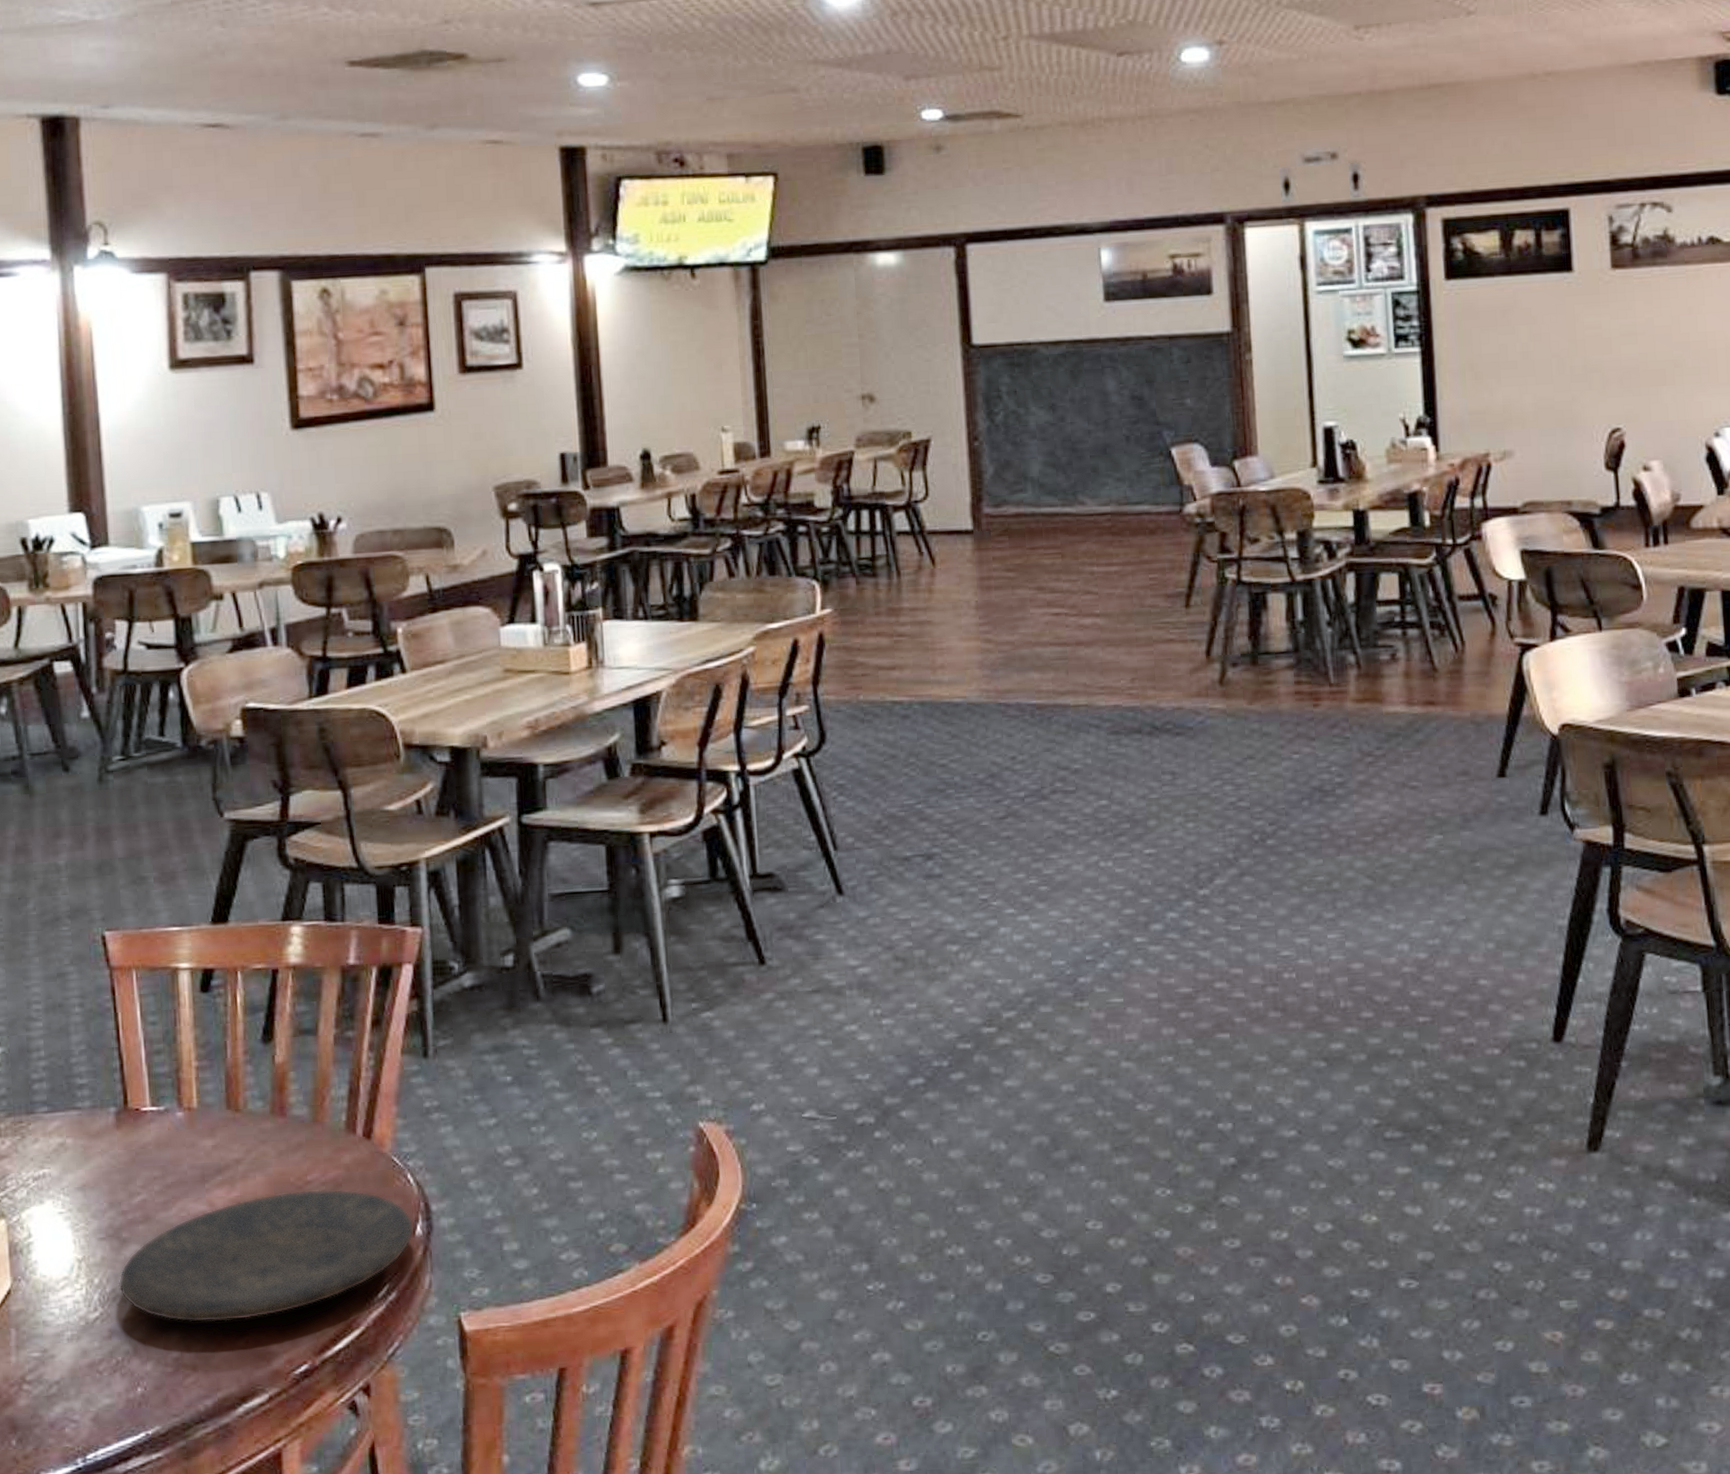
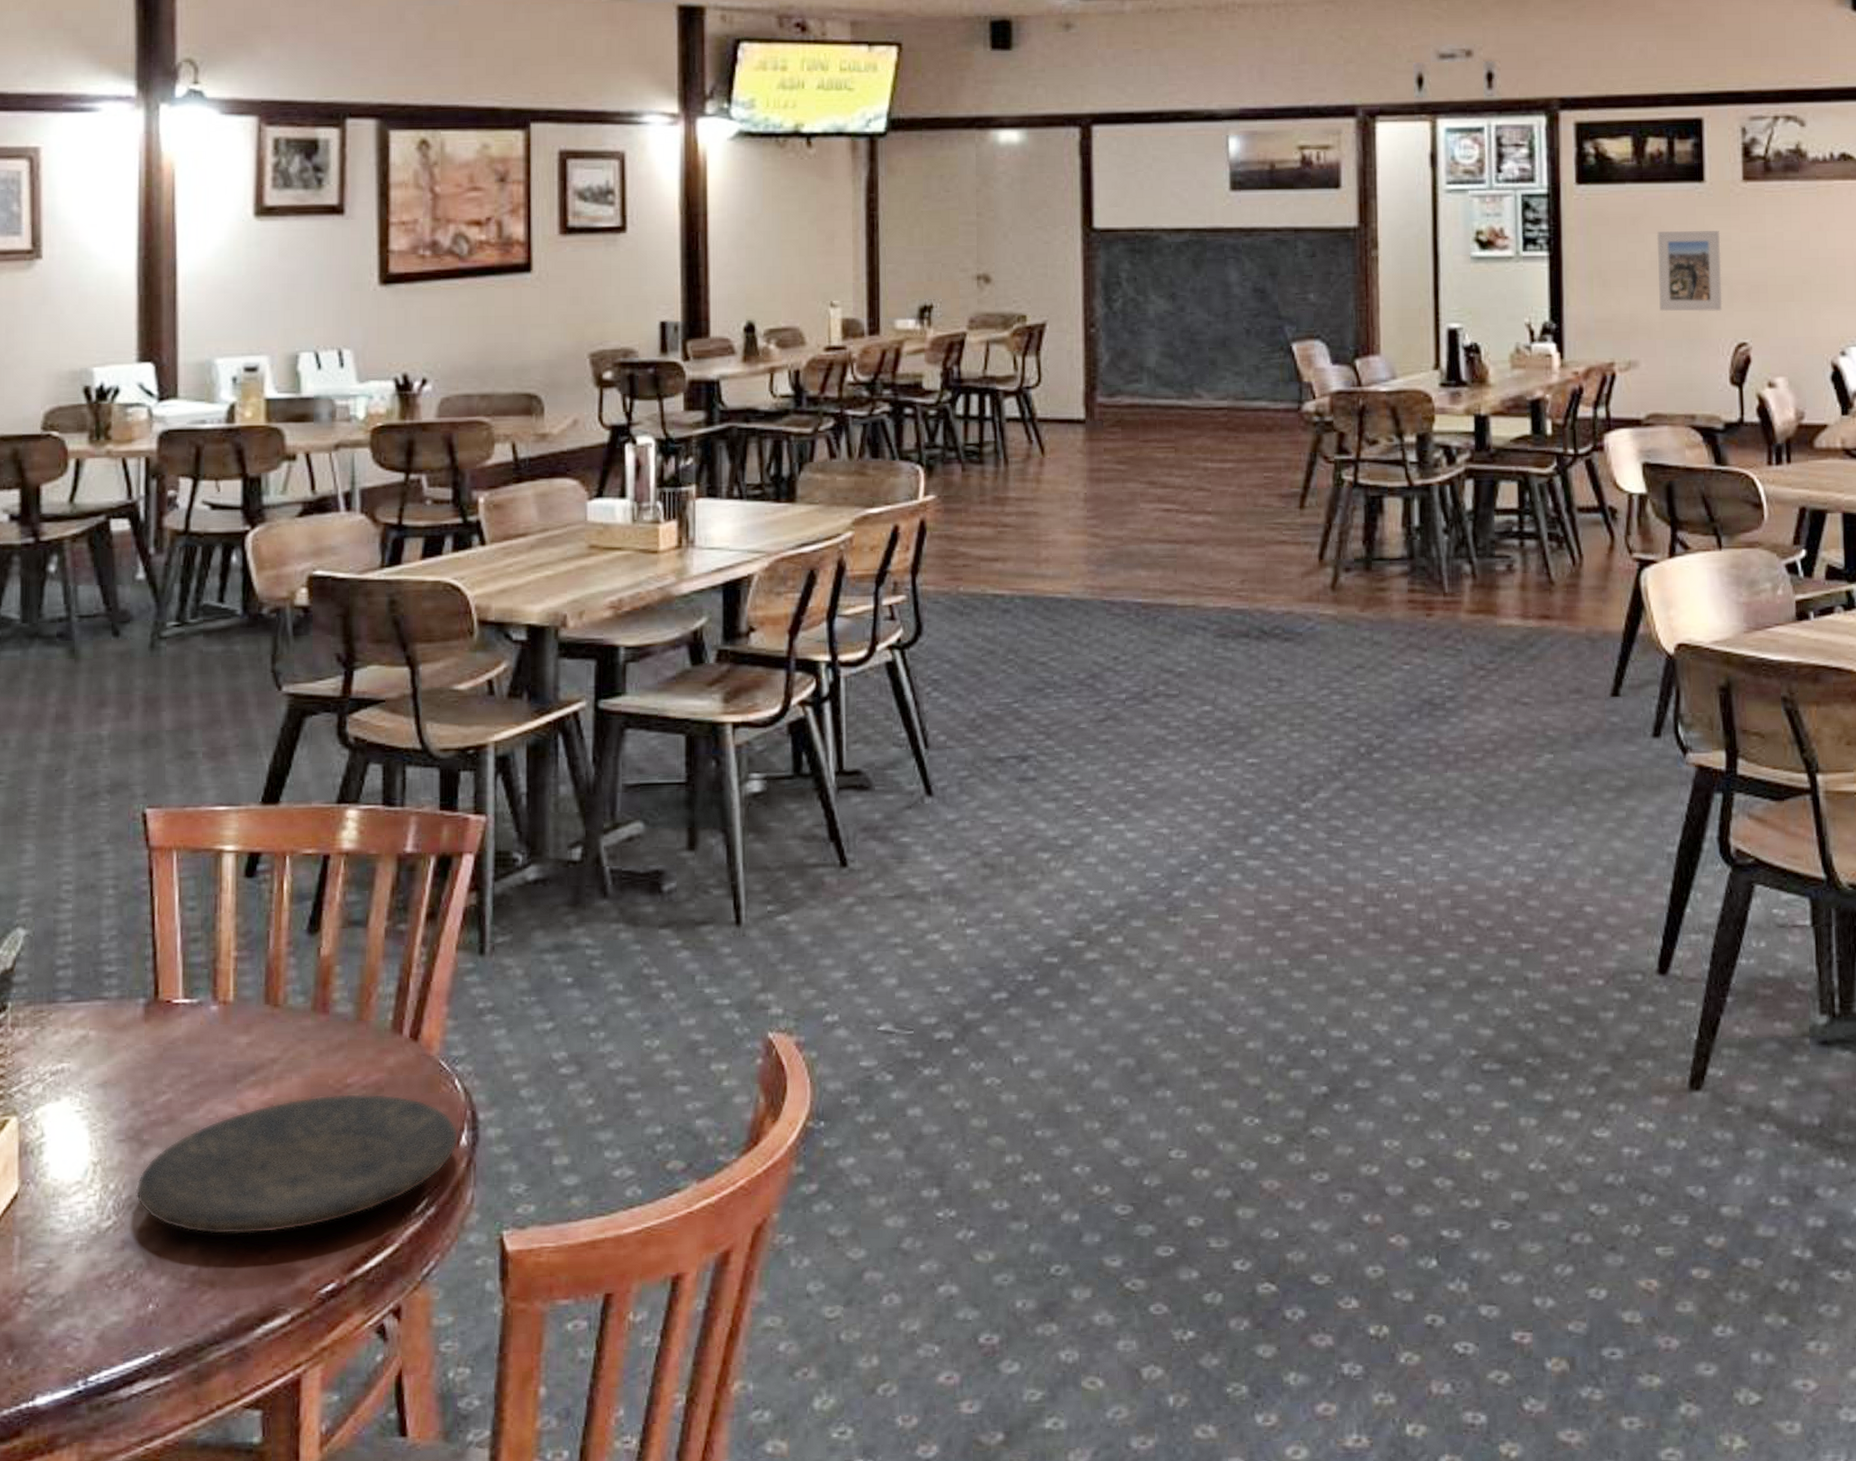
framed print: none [1527,319,1595,401] -> present [1656,231,1723,312]

